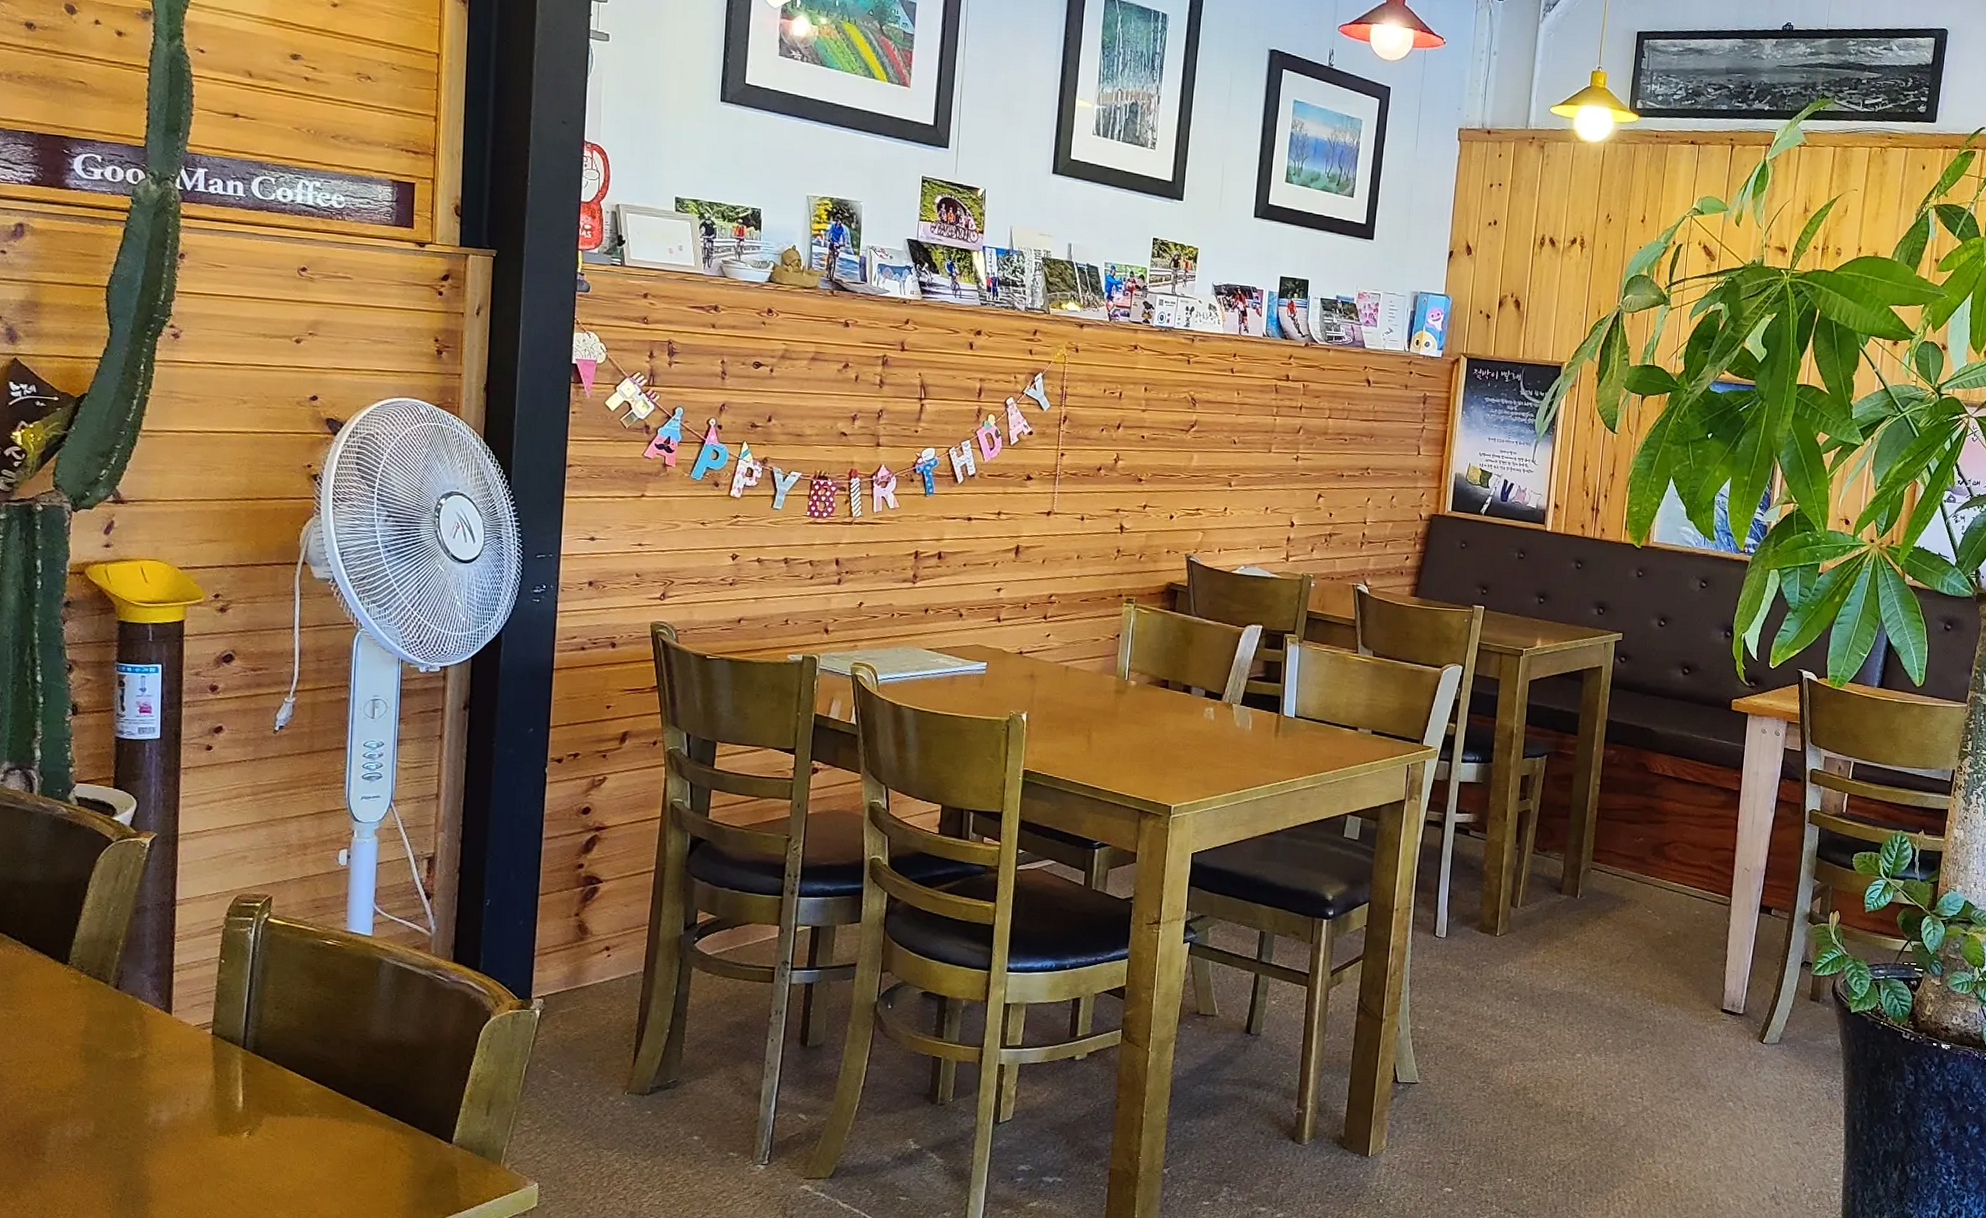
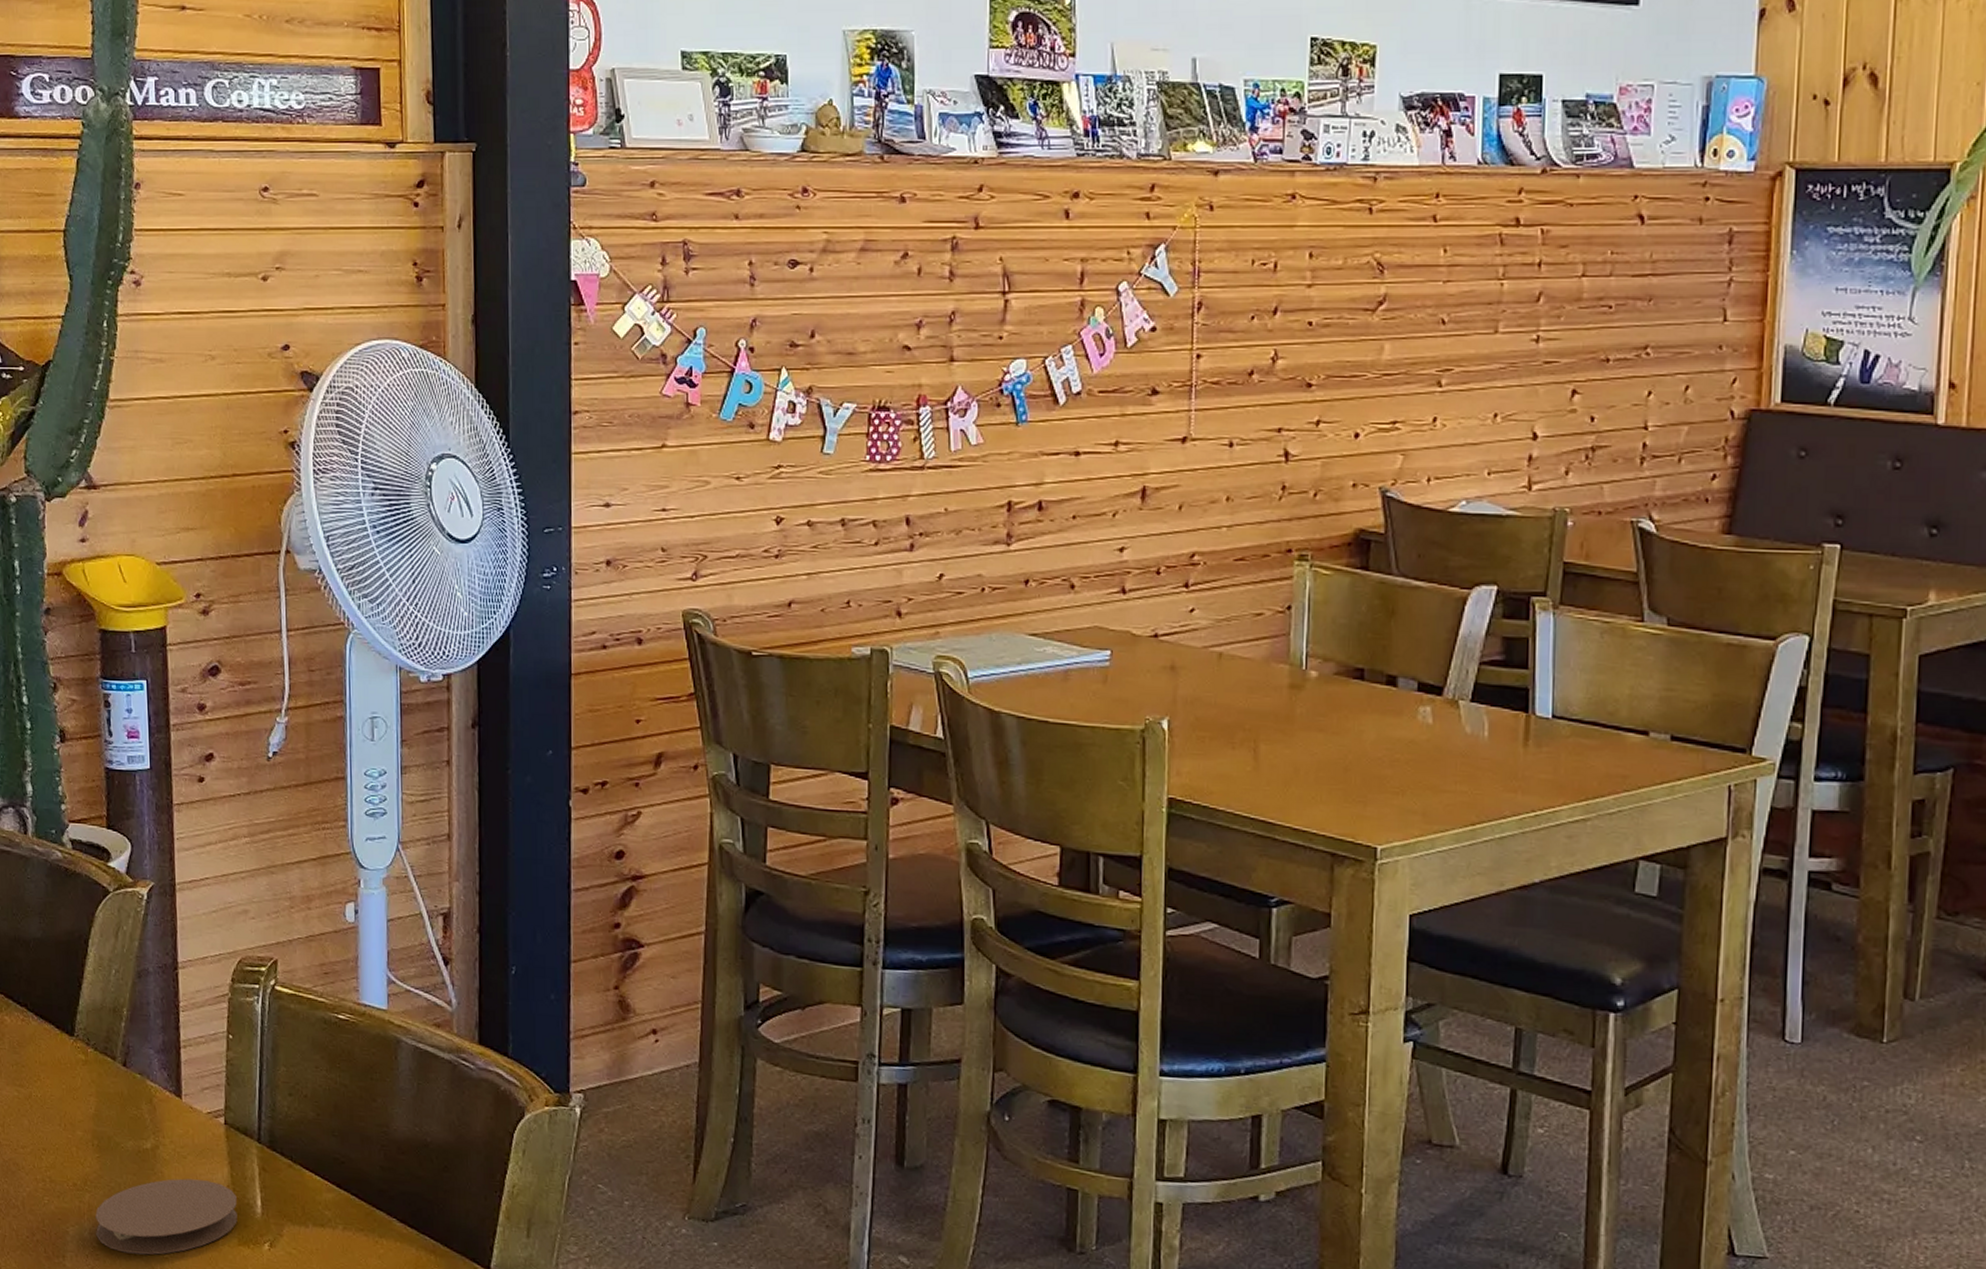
coaster: none [78,1081,219,1148] -> present [95,1178,238,1255]

